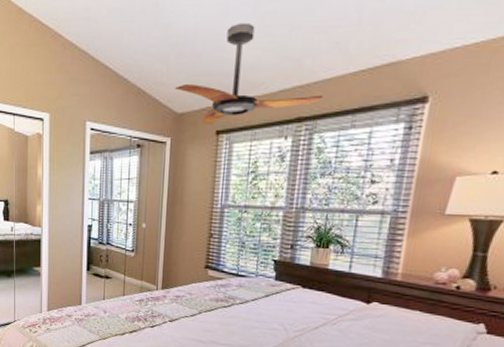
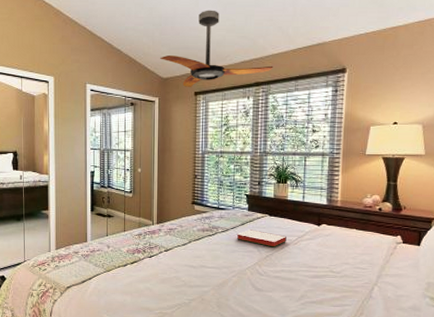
hardback book: none [257,303,323,327] -> present [236,229,286,247]

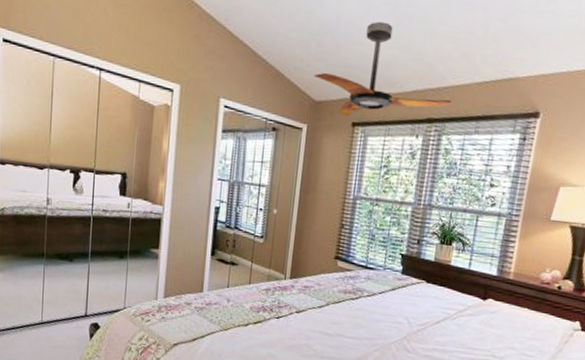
hardback book: present [236,229,286,247] -> none [384,296,444,321]

